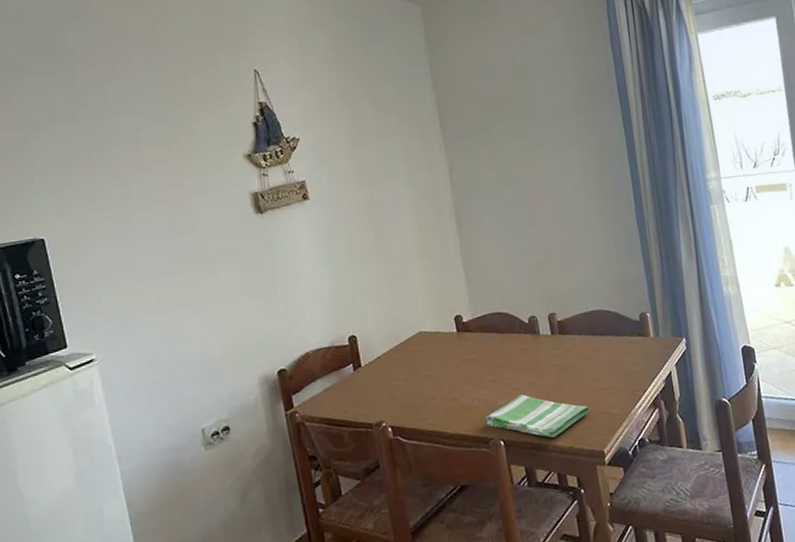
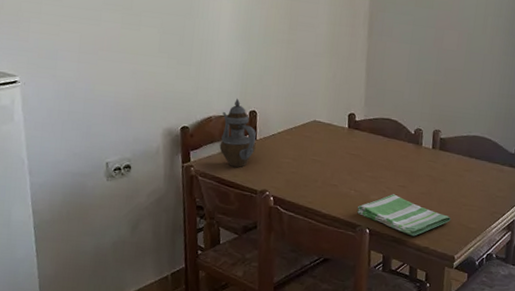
teapot: none [319,326,362,403] -> present [219,98,257,167]

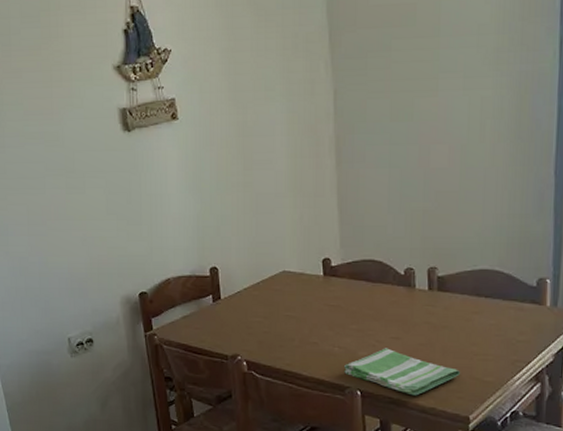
teapot: present [219,98,257,167] -> none [180,255,221,331]

